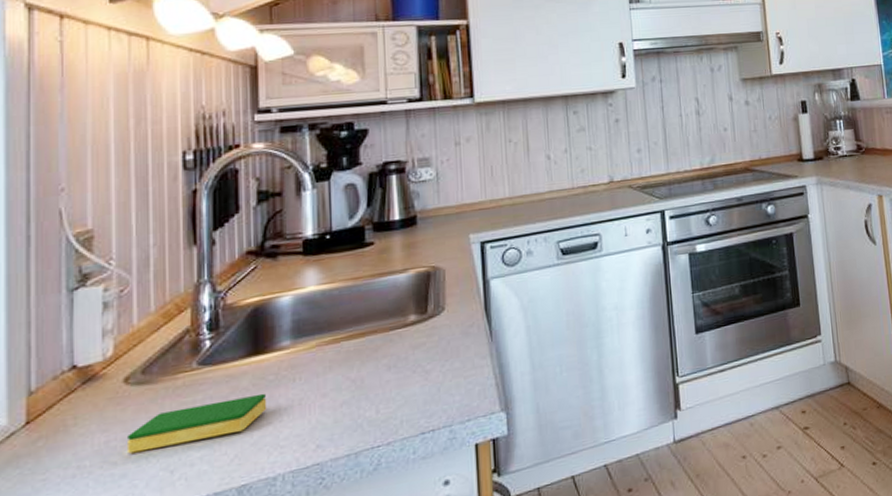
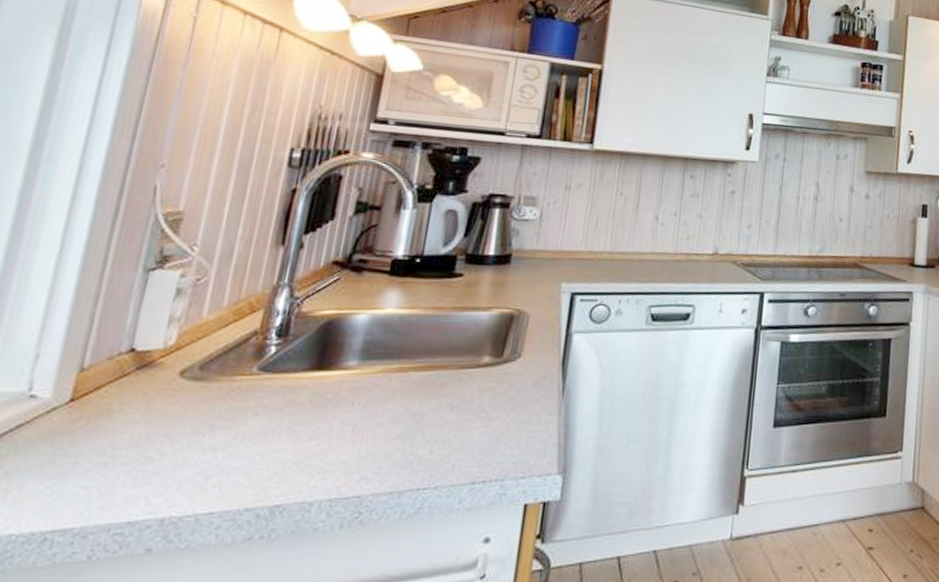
dish sponge: present [128,393,267,454] -> none [166,411,321,451]

